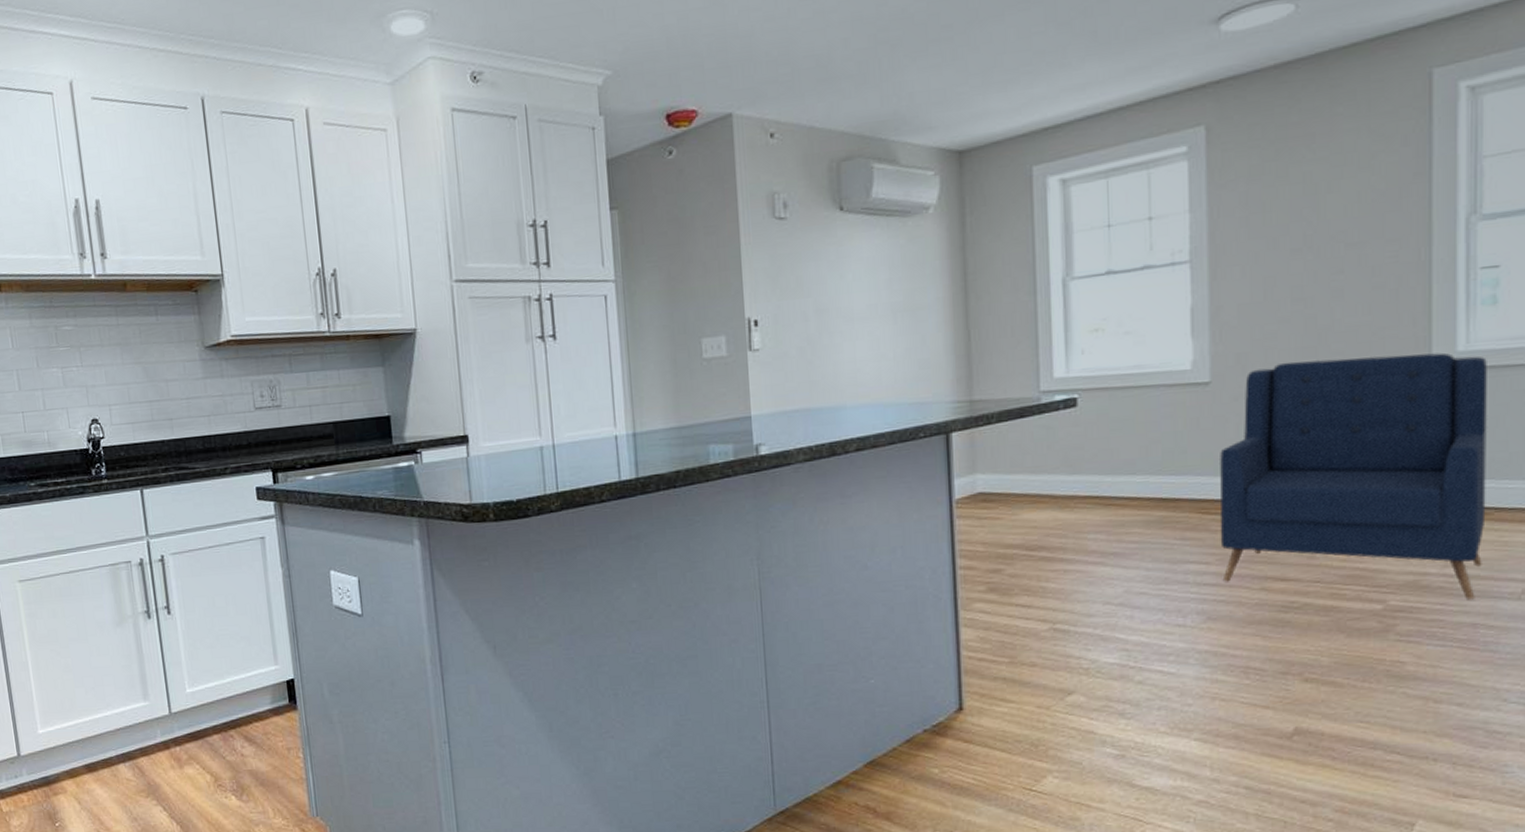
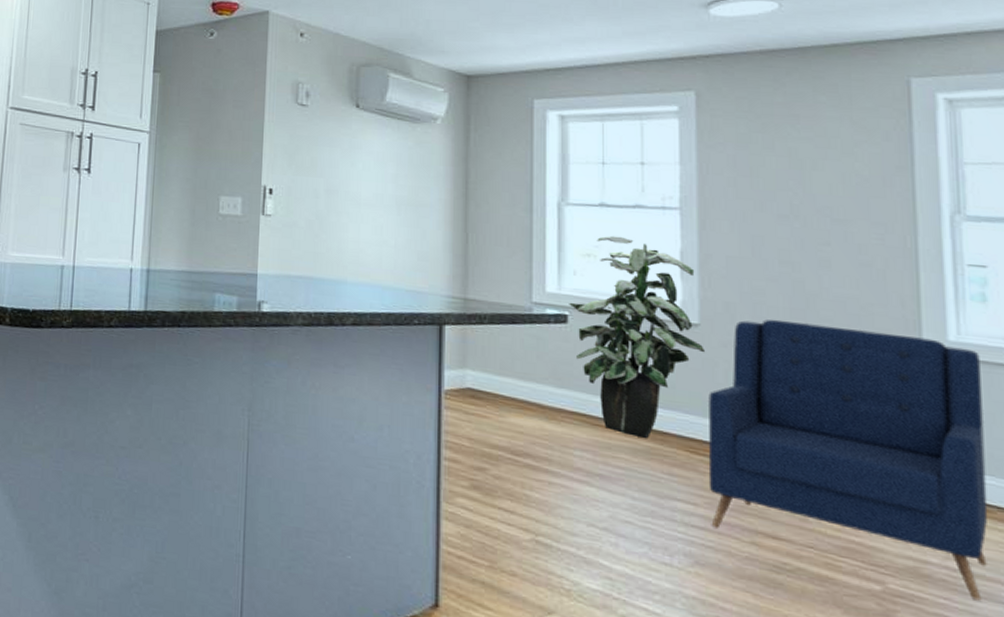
indoor plant: none [1078,303,1216,509] -> present [569,235,704,439]

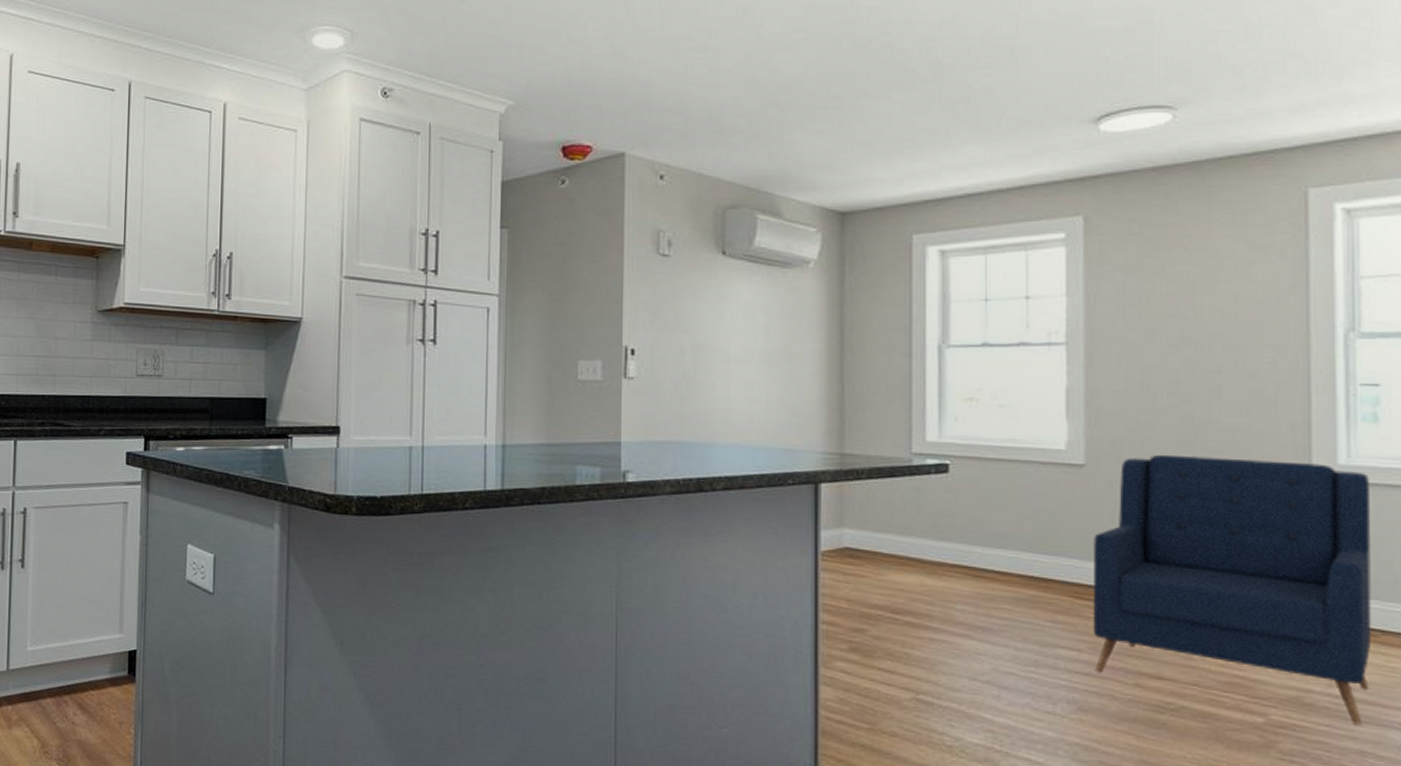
indoor plant: present [569,235,704,439] -> none [950,377,1090,588]

